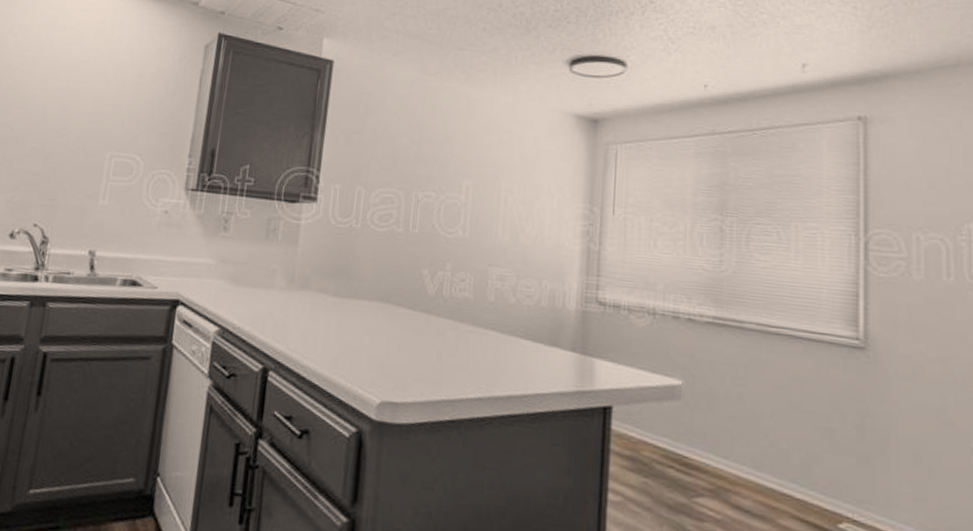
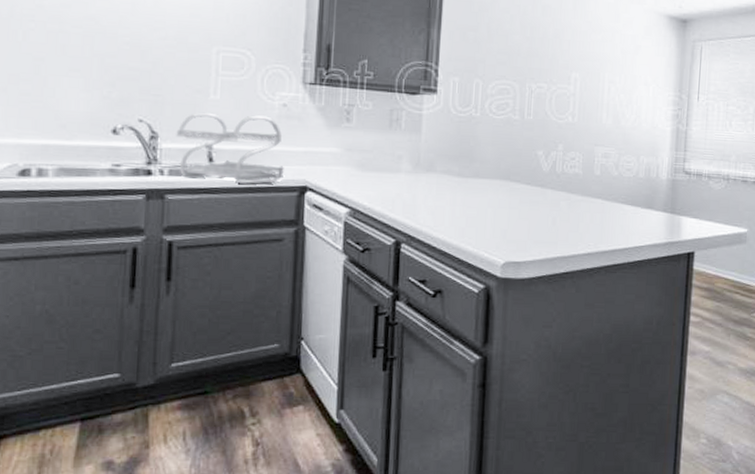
dish rack: none [63,217,161,295] -> present [176,112,284,184]

